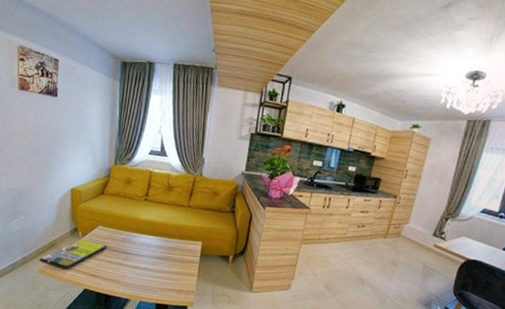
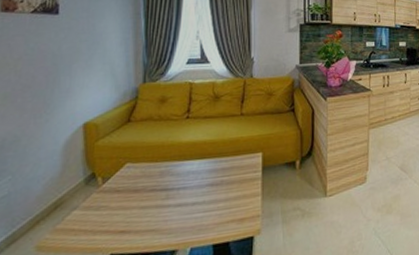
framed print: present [39,239,108,270] -> none [36,185,141,236]

